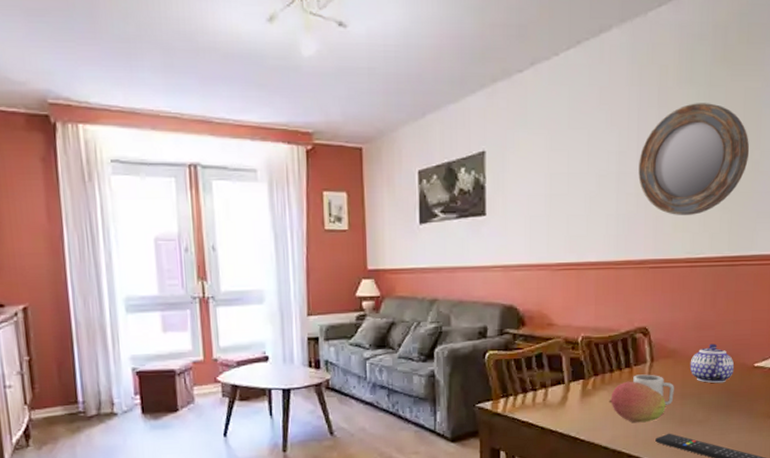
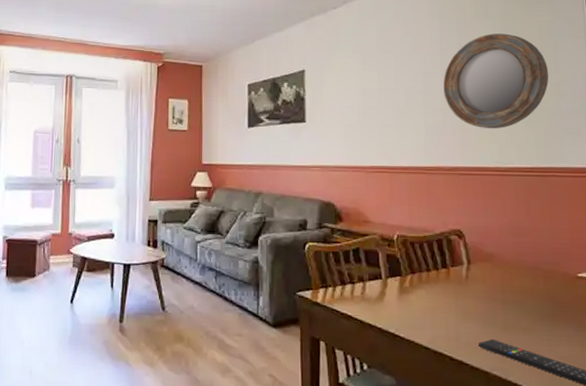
fruit: present [608,381,666,423] -> none [427,281,487,325]
cup: present [633,374,674,406] -> none [451,276,495,310]
teapot: present [690,343,735,384] -> none [508,250,557,291]

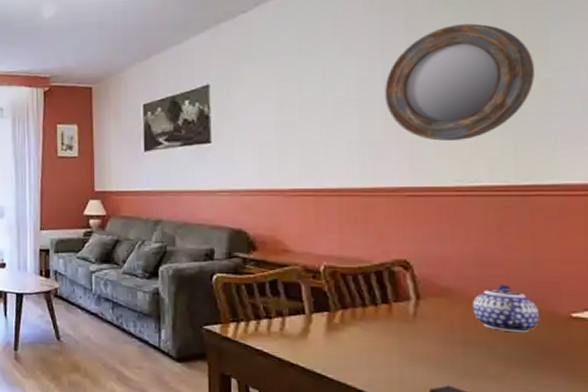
teapot: none [508,250,557,291] -> present [472,284,540,333]

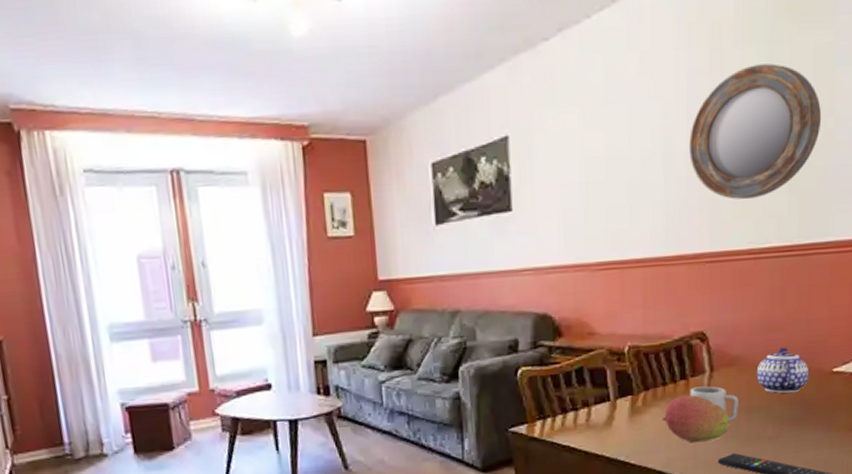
fruit: none [362,318,441,369] -> present [662,394,729,443]
cup: none [393,312,452,353] -> present [690,386,739,422]

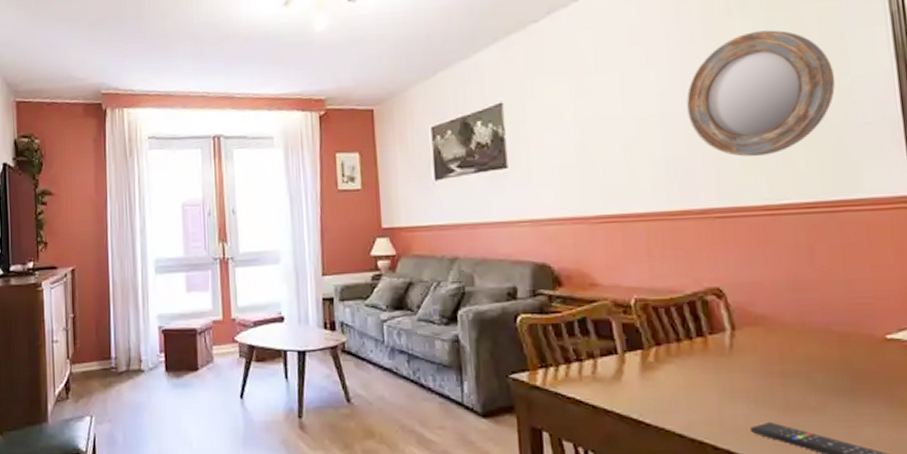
fruit: present [662,394,729,443] -> none [678,353,760,406]
cup: present [690,386,739,422] -> none [709,345,770,387]
teapot: present [756,347,809,394] -> none [788,308,856,360]

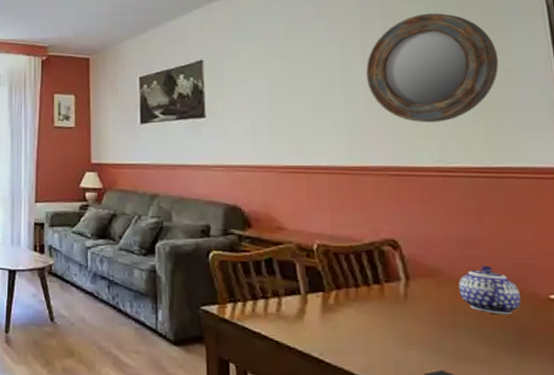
teapot: none [788,308,856,360] -> present [458,265,522,315]

